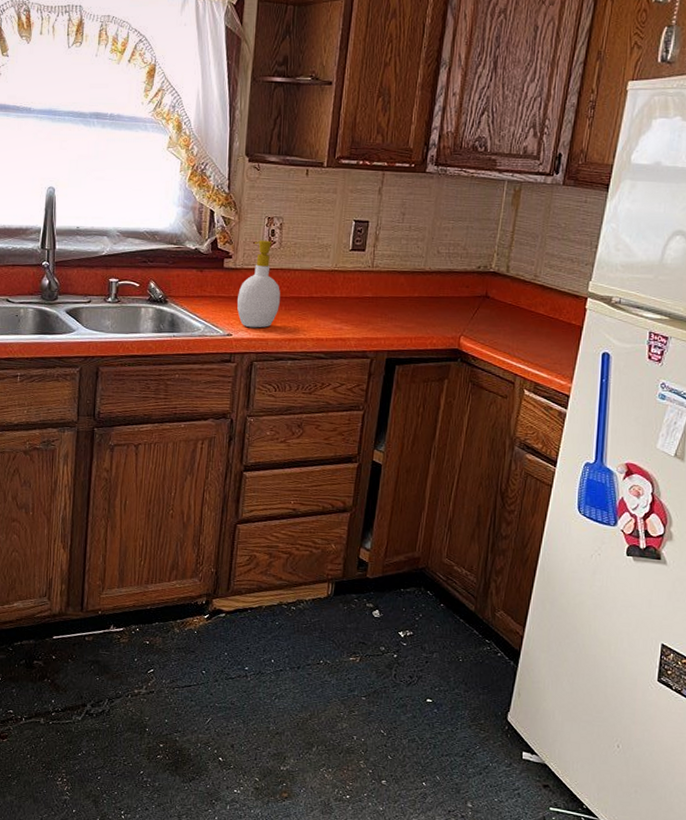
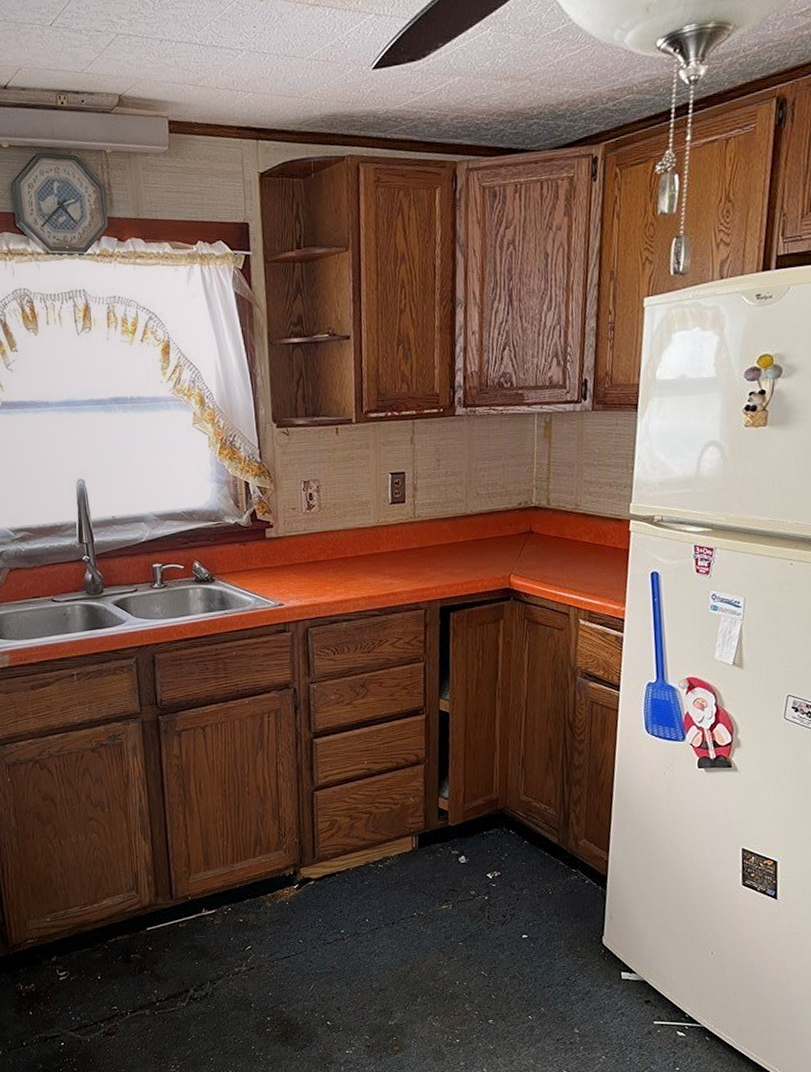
soap bottle: present [237,240,280,328] -> none [284,504,327,595]

